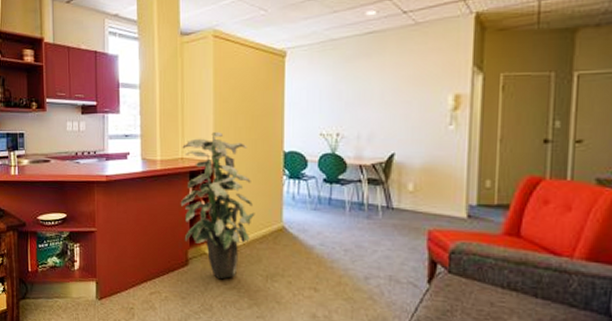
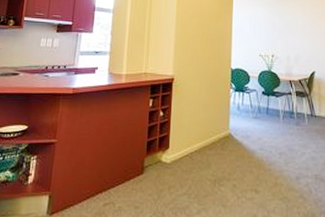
indoor plant: present [180,131,255,280] -> none [140,50,207,186]

